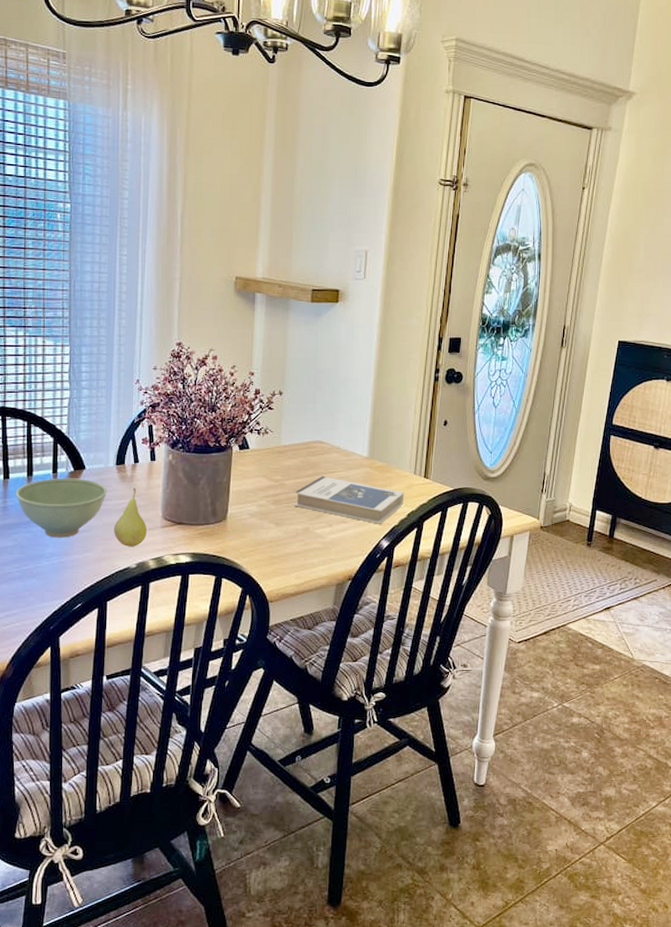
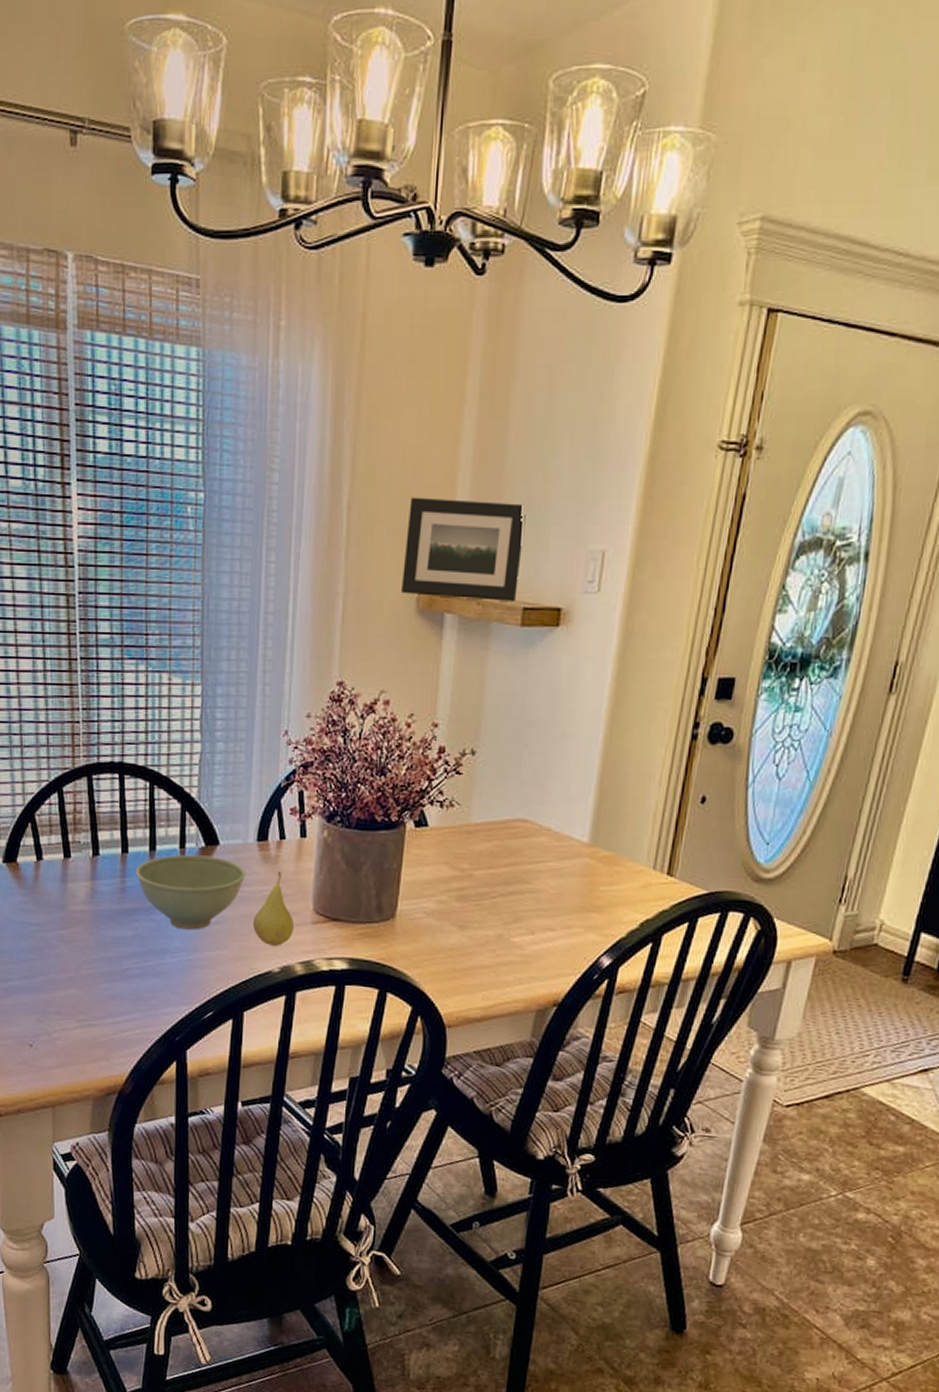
picture frame: none [223,211,311,286] -> present [402,497,526,603]
hardback book: present [293,476,405,524] -> none [483,866,638,935]

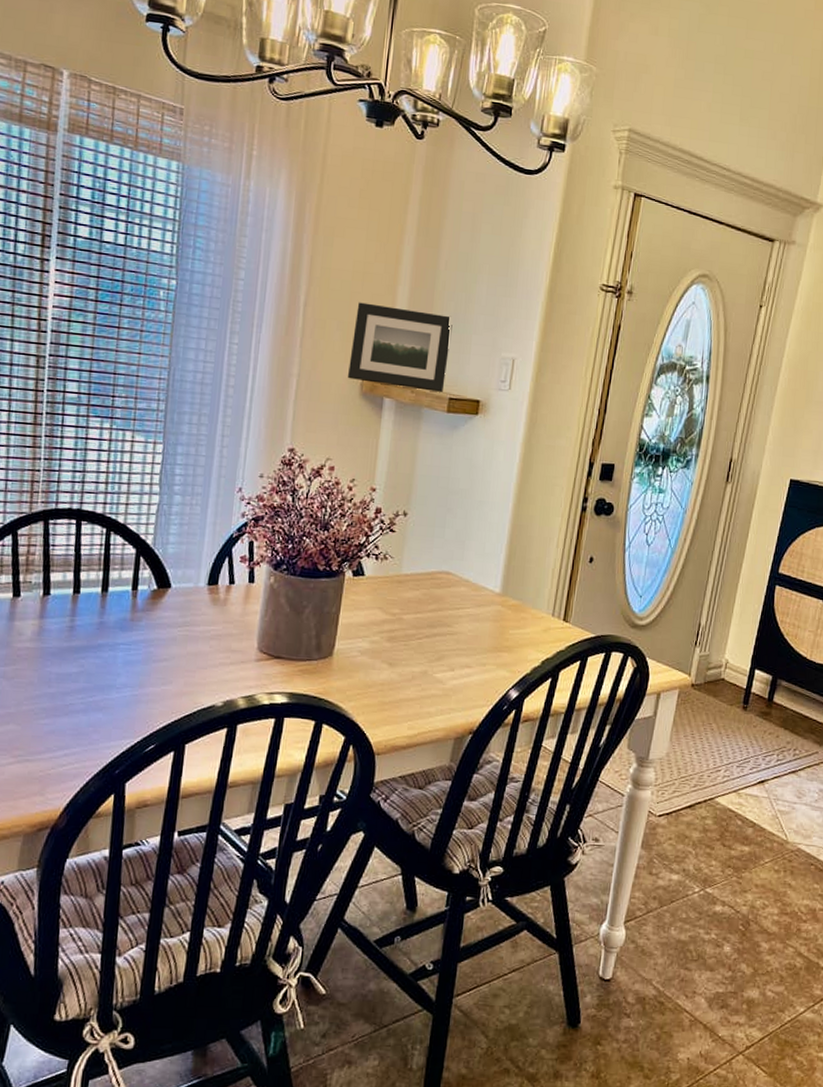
bowl: present [135,854,247,930] -> none [85,596,196,667]
fruit: present [253,872,294,946] -> none [199,613,239,682]

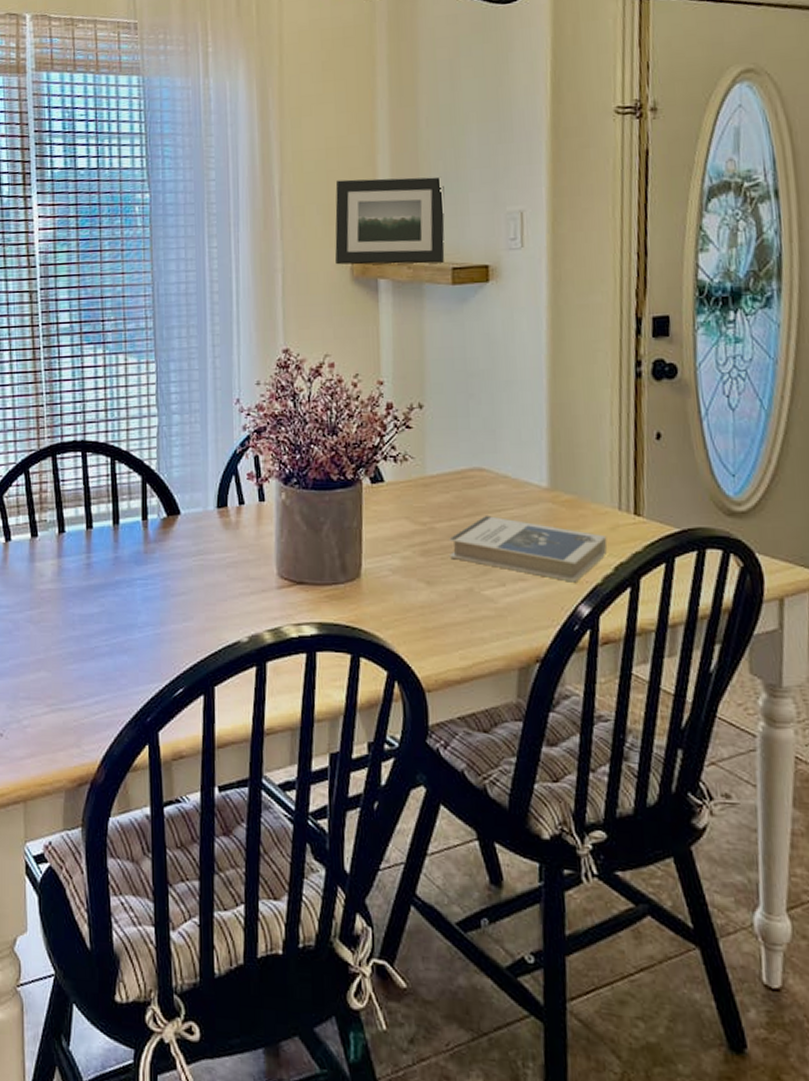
hardback book: none [411,612,540,671] -> present [448,516,608,582]

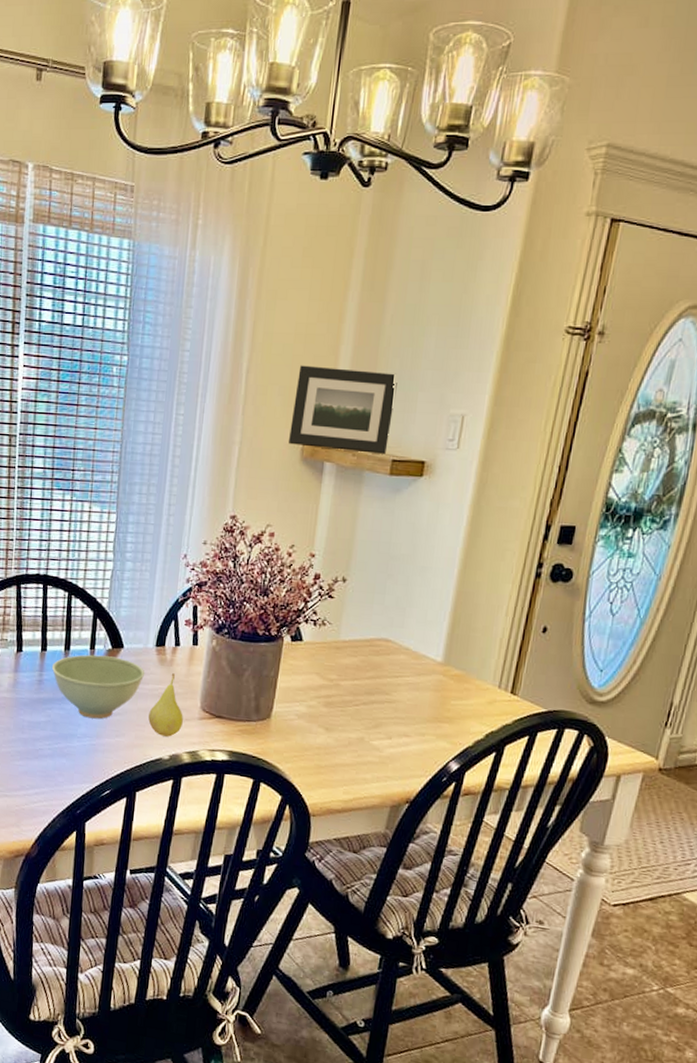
bowl: none [100,526,209,603] -> present [51,654,145,719]
fruit: none [218,537,259,614] -> present [148,673,183,737]
hardback book: present [448,516,608,582] -> none [347,680,484,743]

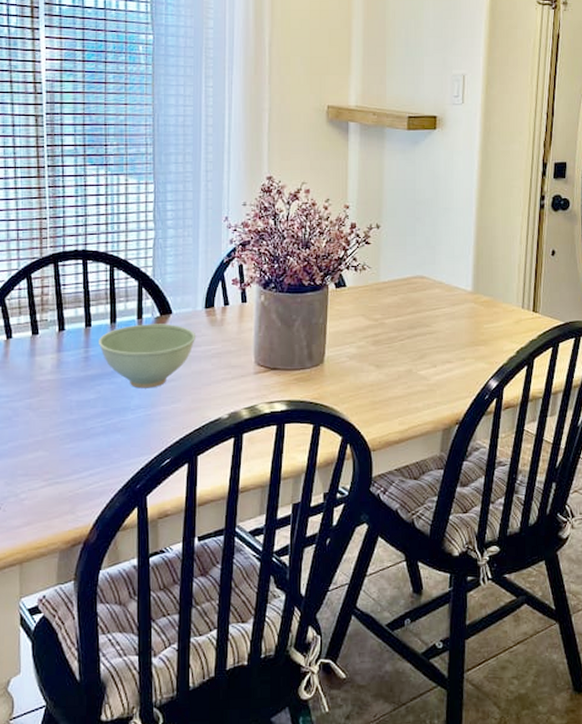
fruit: present [148,673,183,737] -> none [204,332,239,396]
picture frame: present [289,365,397,455] -> none [315,38,405,113]

